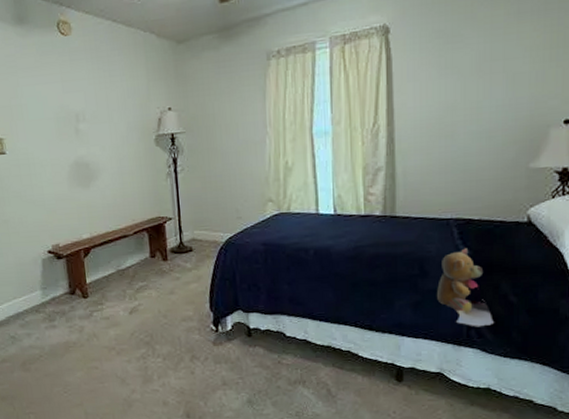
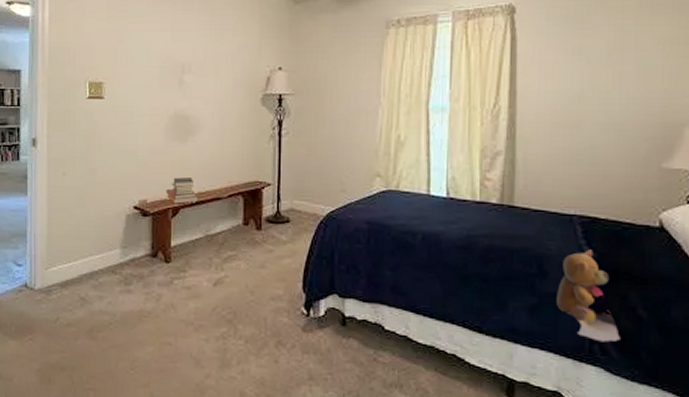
books: none [76,220,106,245] -> present [166,177,197,204]

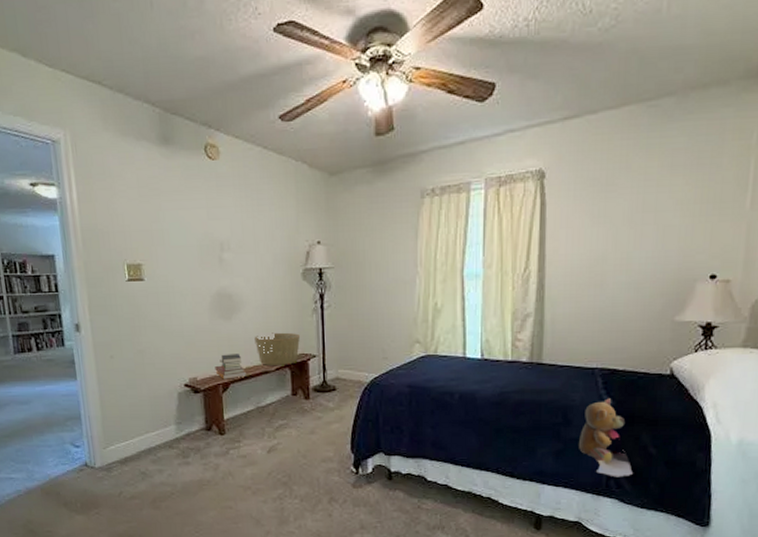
basket: none [209,159,255,193] -> present [254,333,300,367]

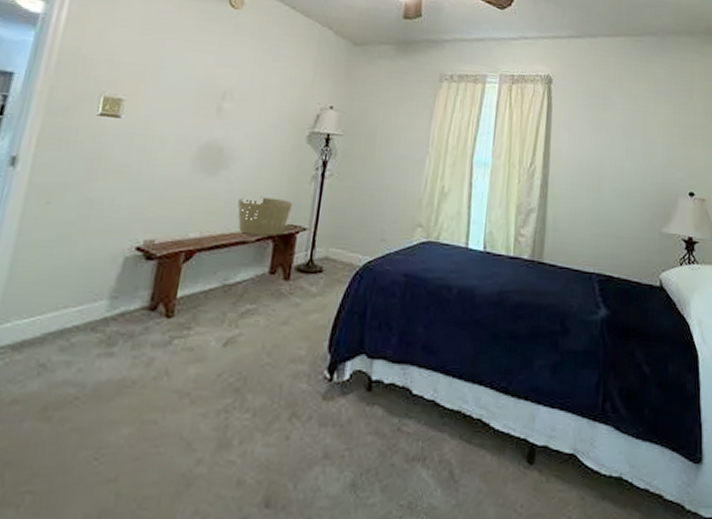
books: present [215,354,246,380] -> none [181,215,219,247]
teddy bear: present [578,398,634,477] -> none [575,307,629,400]

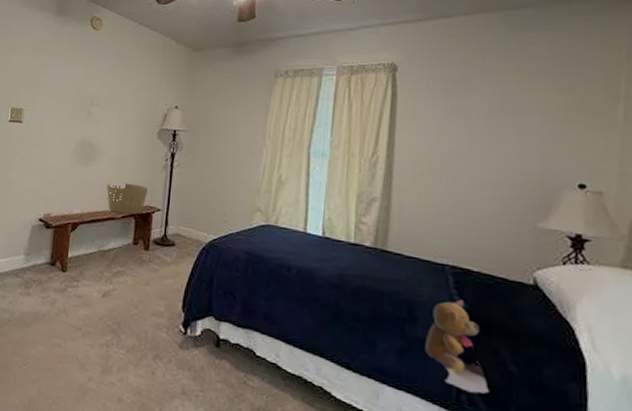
teddy bear: none [575,307,629,400] -> present [424,299,491,394]

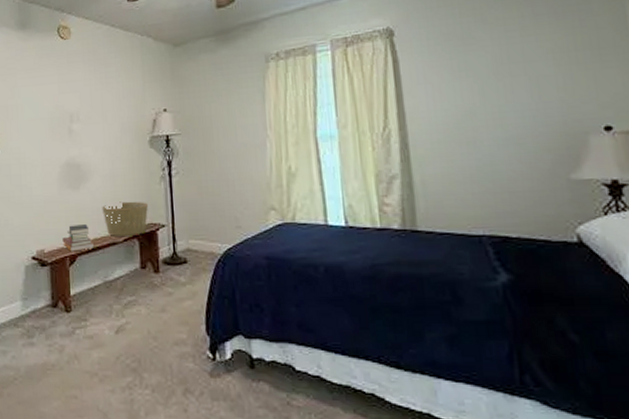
books: none [68,196,95,220] -> present [62,224,94,252]
teddy bear: present [424,299,491,394] -> none [475,271,555,372]

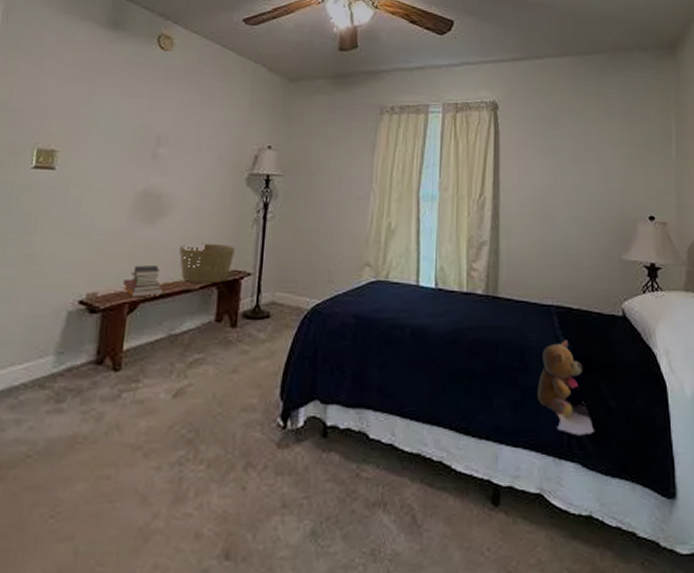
teddy bear: none [475,271,555,372] -> present [536,340,595,436]

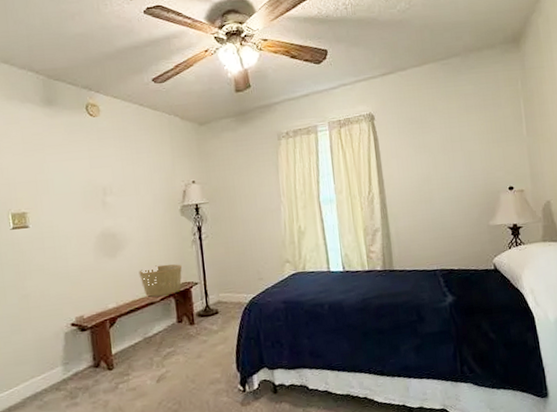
books: present [123,265,162,298] -> none [101,288,132,315]
teddy bear: present [536,340,595,436] -> none [433,294,481,364]

